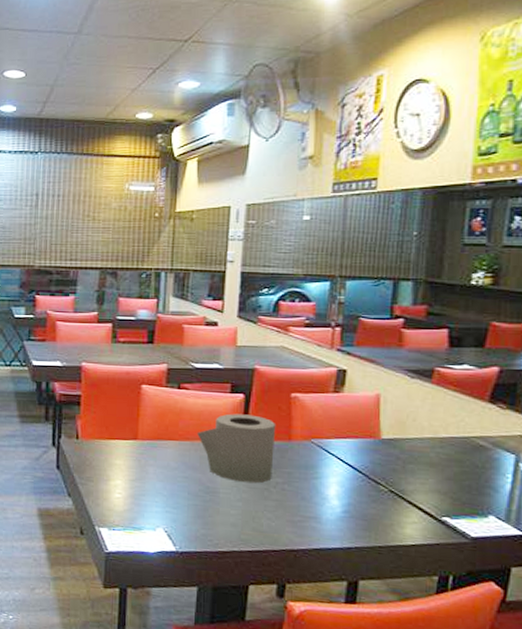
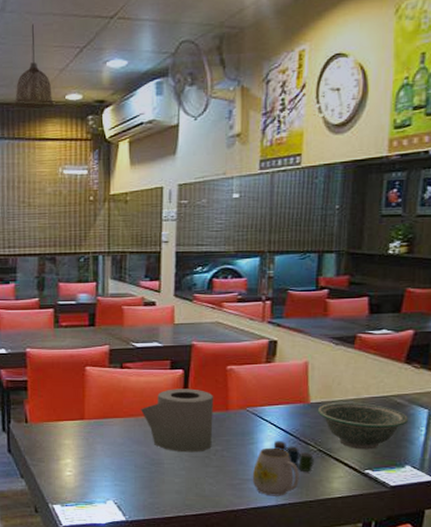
pendant lamp: none [85,46,124,127] -> present [14,24,54,109]
mug: none [315,483,368,539] -> present [252,447,299,496]
cup: none [339,477,384,514] -> present [273,441,314,471]
bowl: none [389,440,493,495] -> present [317,402,409,450]

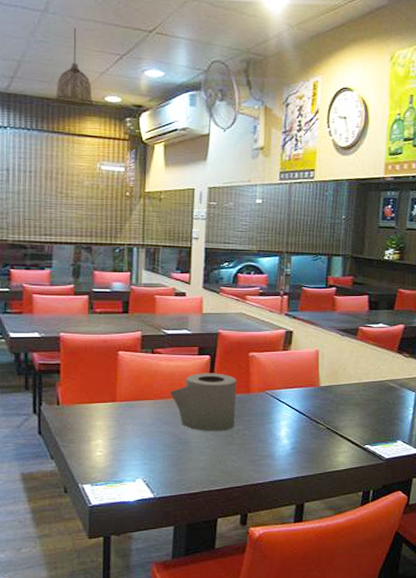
mug: present [252,447,299,496] -> none [270,426,310,470]
cup: present [273,441,314,471] -> none [288,420,323,447]
bowl: present [317,402,409,450] -> none [326,386,400,427]

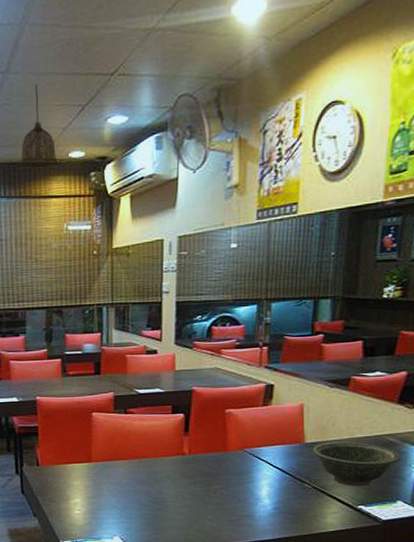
toilet paper roll: present [169,373,237,432] -> none [143,431,214,491]
bowl: none [326,386,400,427] -> present [312,442,401,487]

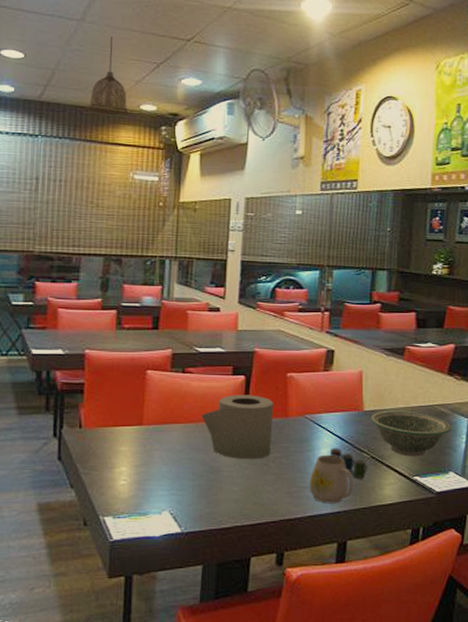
toilet paper roll: none [143,431,214,491] -> present [200,395,274,460]
mug: none [250,485,295,531] -> present [309,454,354,504]
cup: none [270,479,309,508] -> present [329,448,367,478]

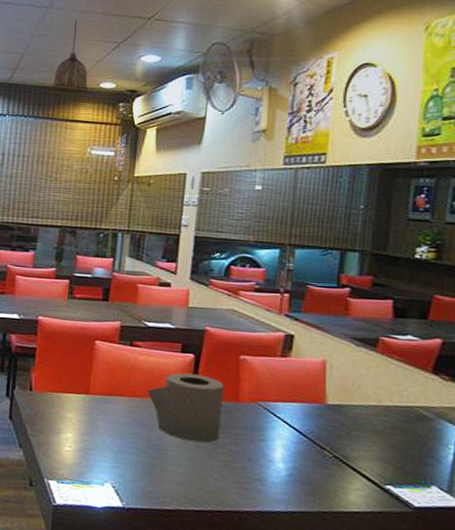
mug: present [309,454,354,504] -> none [260,446,312,503]
cup: present [329,448,367,478] -> none [285,441,329,479]
bowl: present [370,410,452,457] -> none [334,406,436,463]

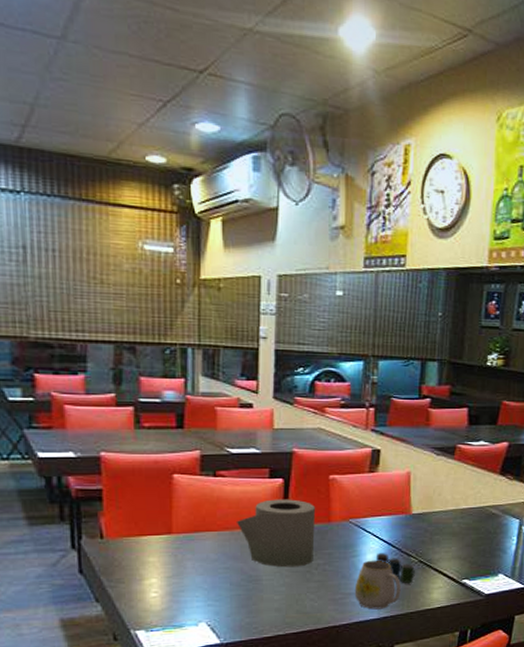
pendant lamp: present [51,20,89,94] -> none [80,62,131,169]
mug: none [260,446,312,503] -> present [354,560,401,610]
cup: none [285,441,329,479] -> present [375,553,415,583]

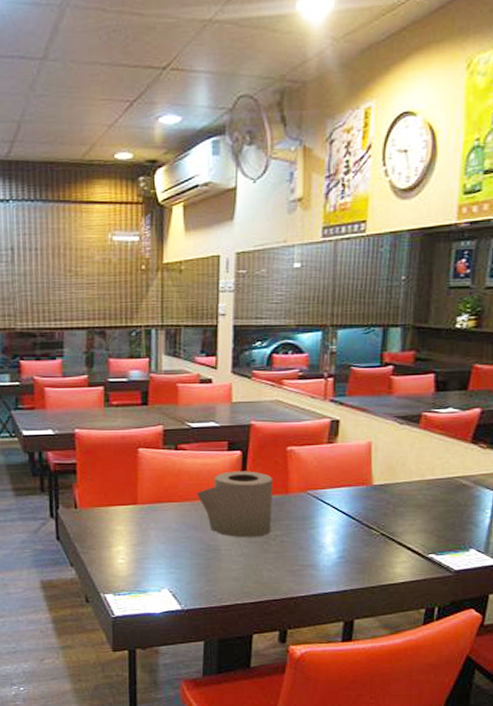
mug: present [354,560,401,610] -> none [313,532,361,582]
cup: present [375,553,415,583] -> none [334,525,377,556]

